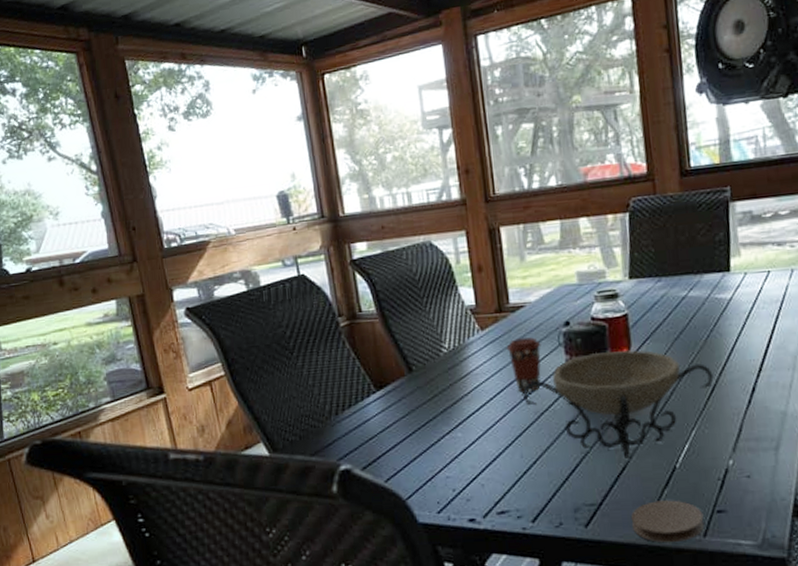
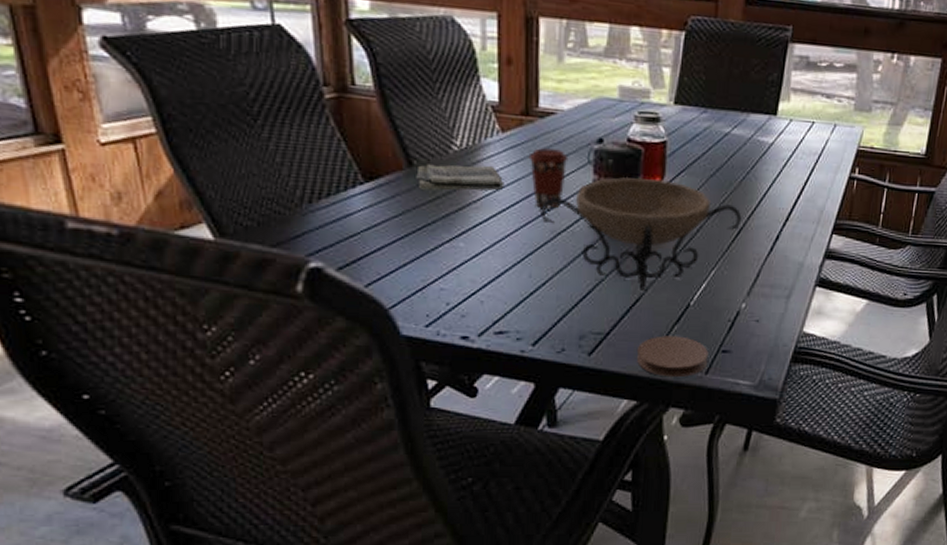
dish towel: none [416,361,489,391] -> present [416,164,504,191]

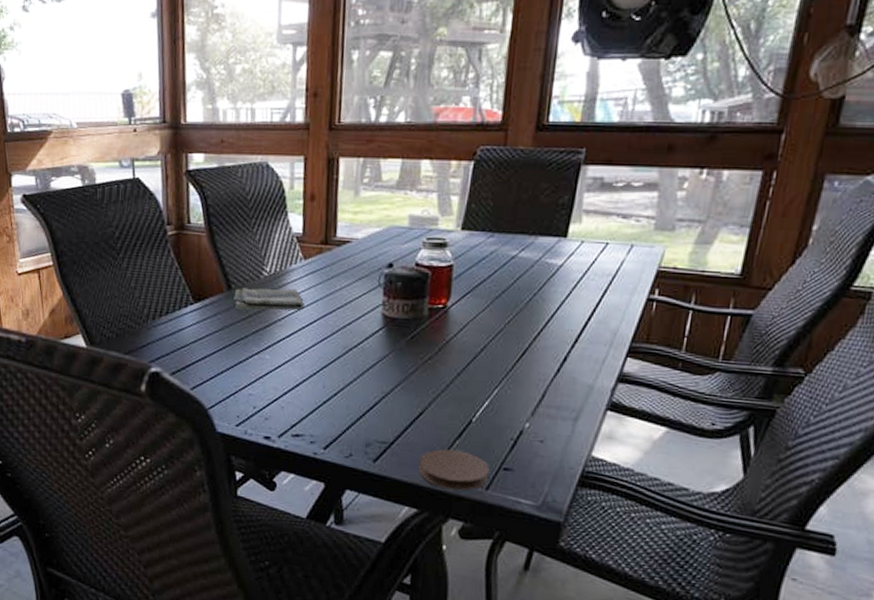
coffee cup: present [528,147,569,209] -> none [326,272,361,327]
decorative bowl: present [539,176,742,291] -> none [334,298,528,405]

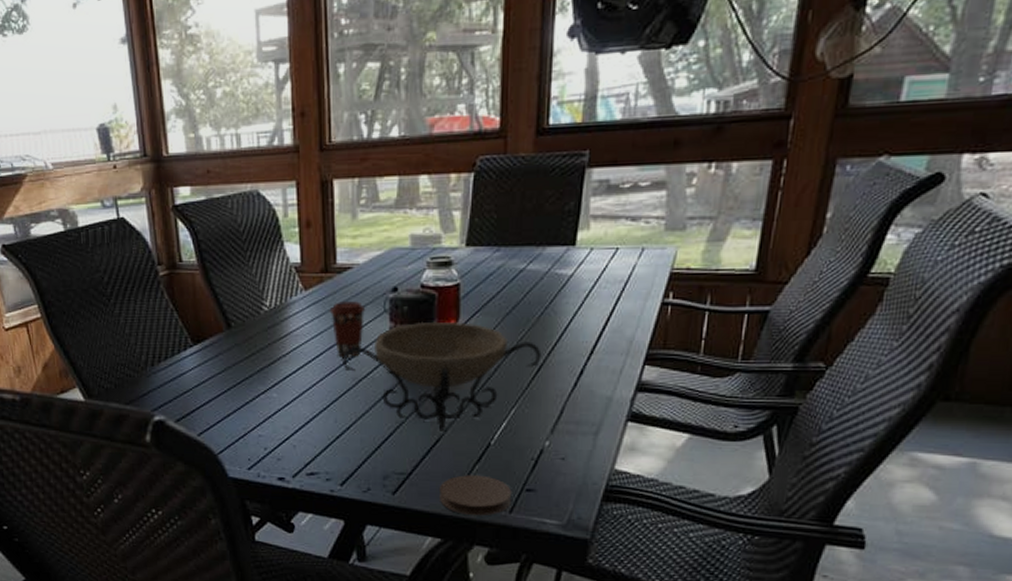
dish towel: present [233,287,305,311] -> none [234,321,309,348]
coffee cup: none [326,272,361,327] -> present [329,300,366,357]
decorative bowl: none [334,298,528,405] -> present [341,321,542,432]

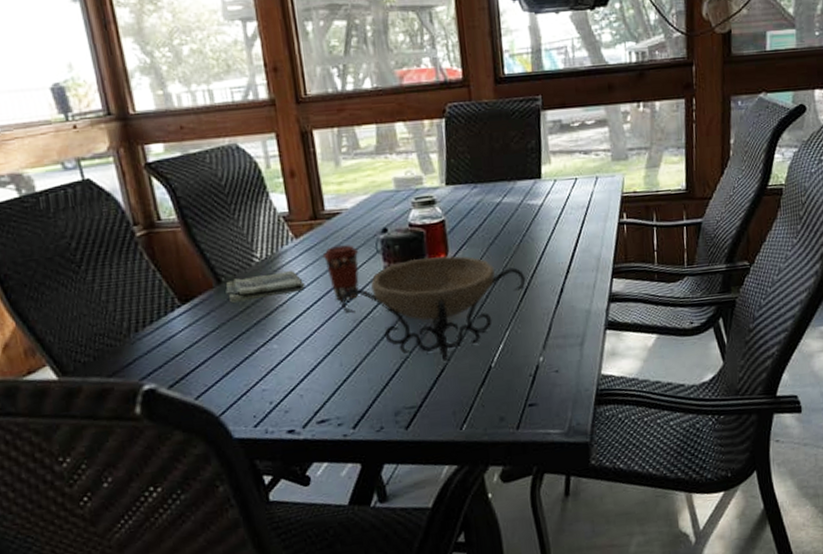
dish towel: none [234,321,309,348] -> present [225,270,305,303]
coaster: present [438,475,512,516] -> none [449,397,518,438]

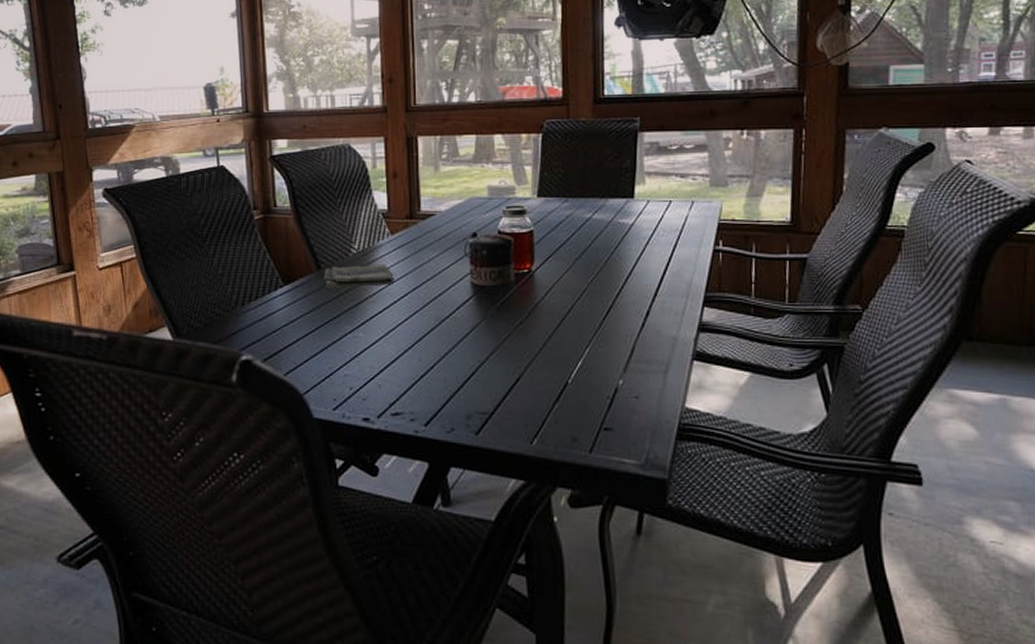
coffee cup: present [322,245,359,301] -> none [414,244,448,298]
decorative bowl: present [339,255,526,361] -> none [425,264,611,371]

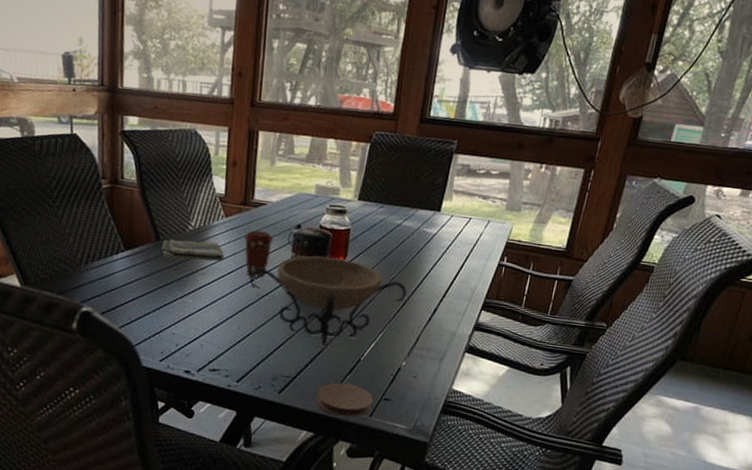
coffee cup: none [414,244,448,298] -> present [244,229,274,277]
decorative bowl: none [425,264,611,371] -> present [249,255,407,346]
coaster: none [520,414,591,457] -> present [315,382,374,417]

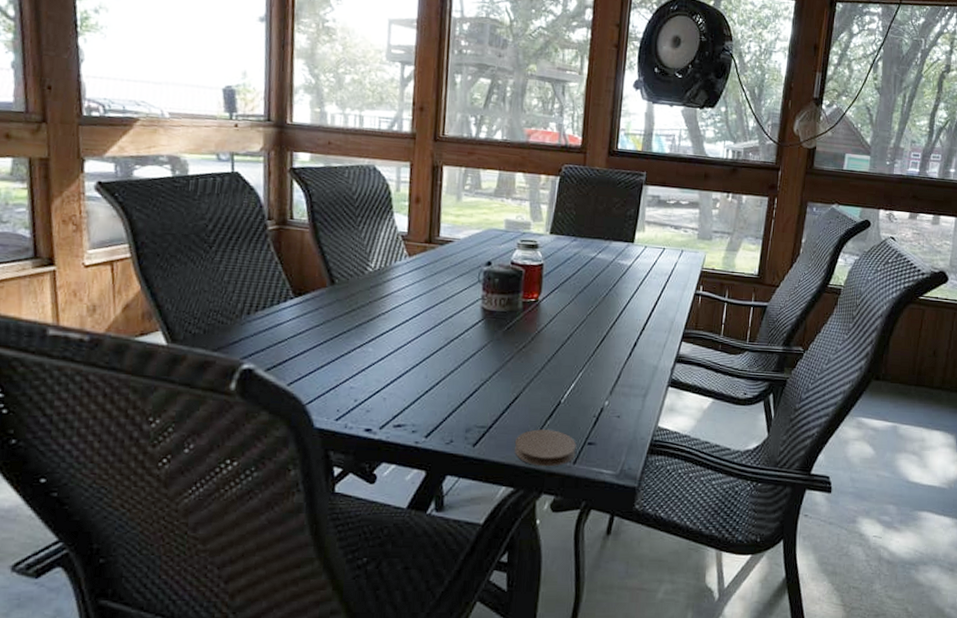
dish towel: present [161,239,225,261] -> none [336,282,409,305]
coffee cup: present [244,229,274,277] -> none [429,268,463,320]
decorative bowl: present [249,255,407,346] -> none [436,293,605,390]

